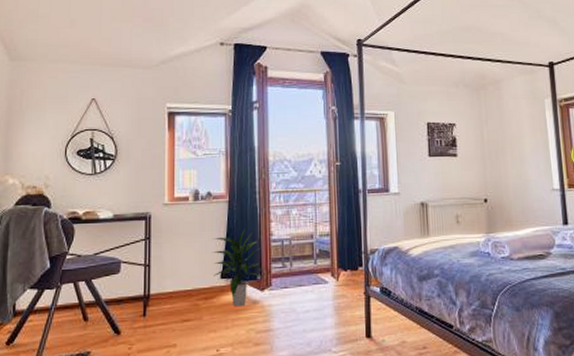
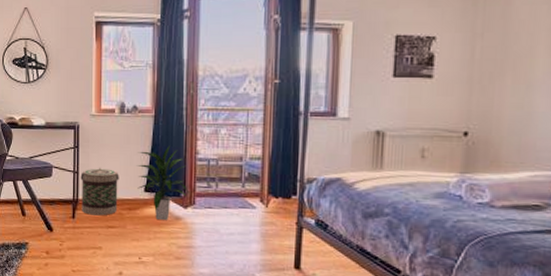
basket: none [152,257,194,310] -> present [80,167,119,216]

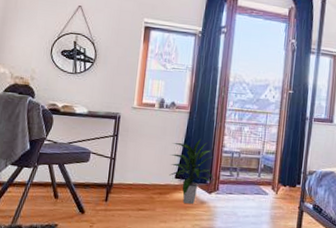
basket: present [80,167,119,216] -> none [115,154,154,200]

